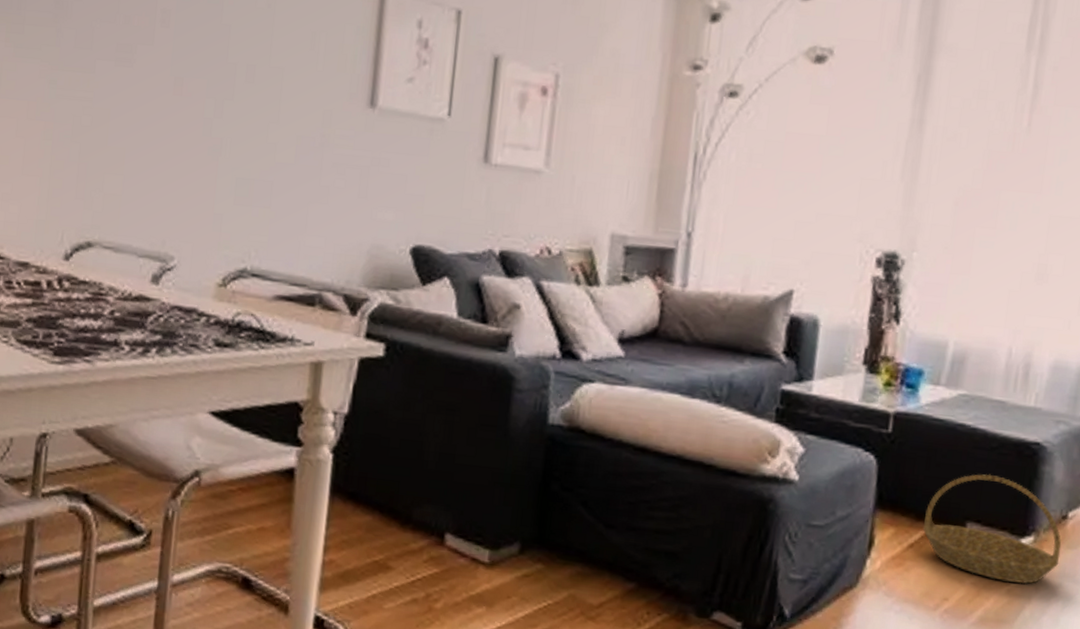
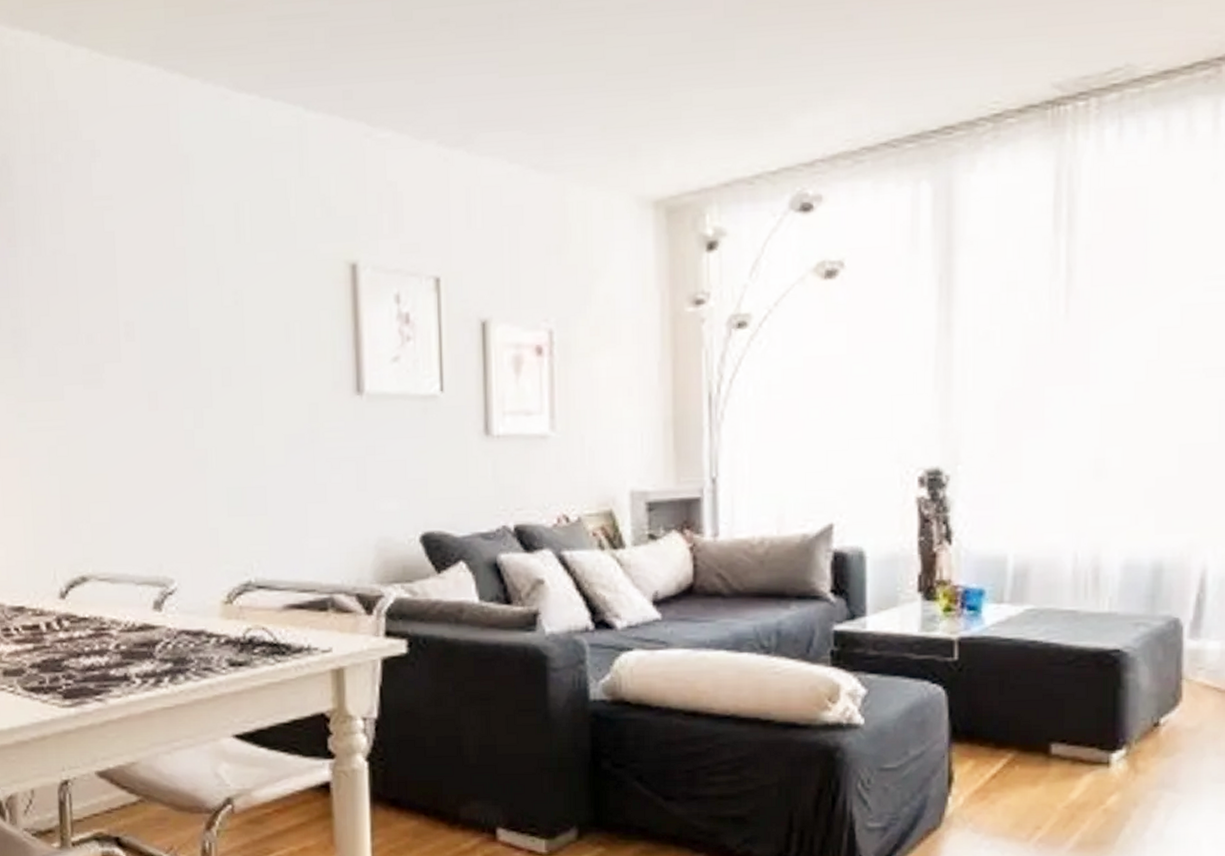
basket: present [922,474,1062,584] -> none [1004,689,1157,801]

